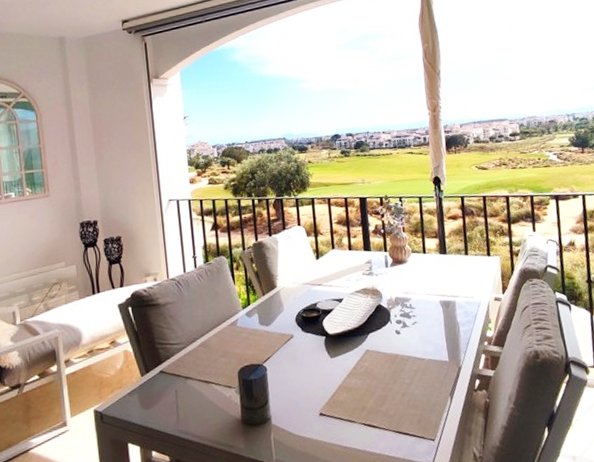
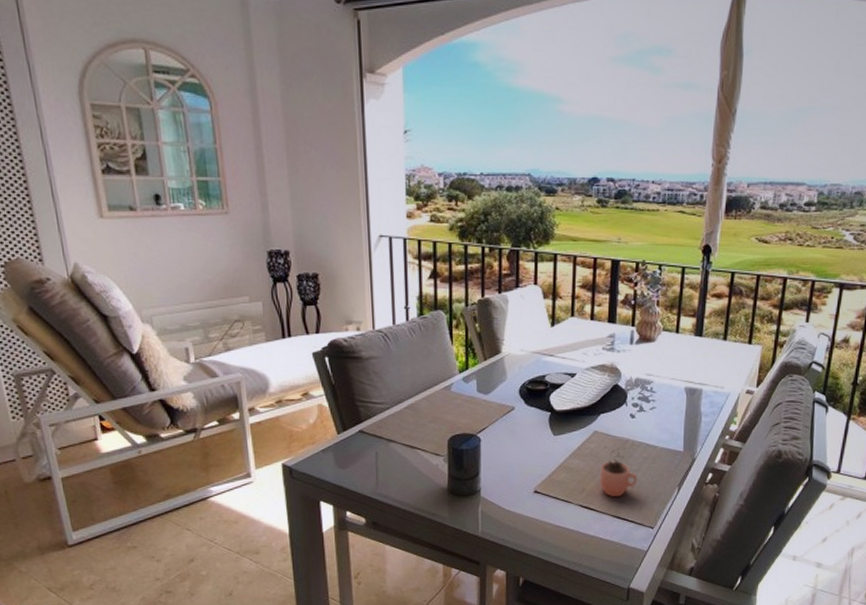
cocoa: none [376,363,412,413] -> present [600,446,638,498]

